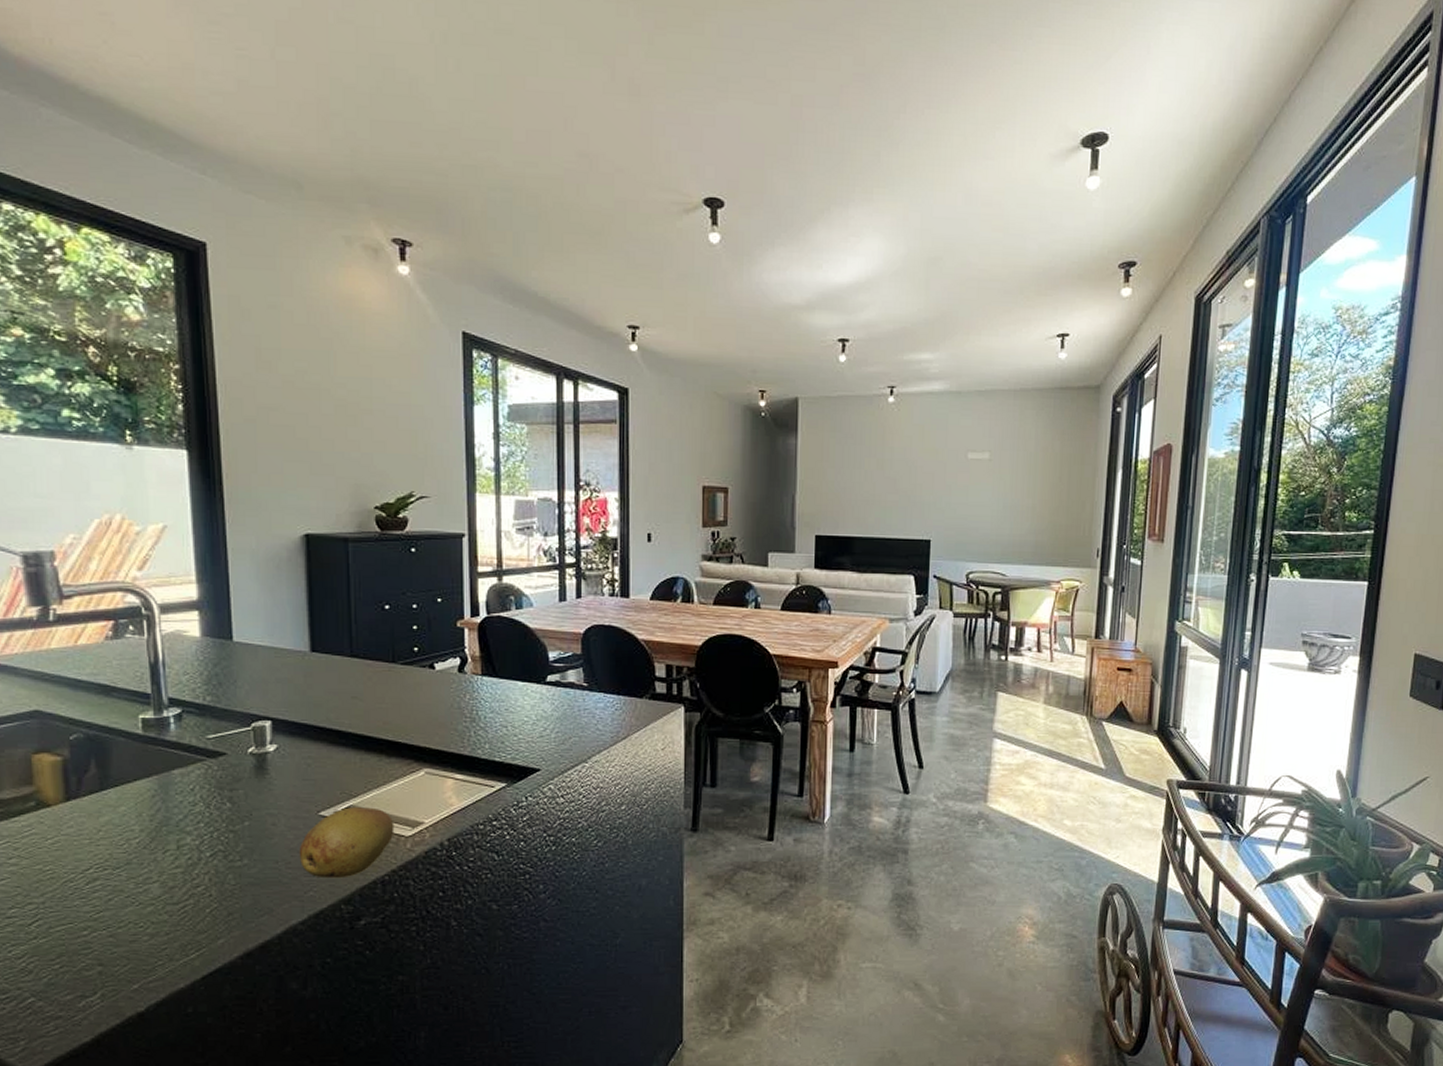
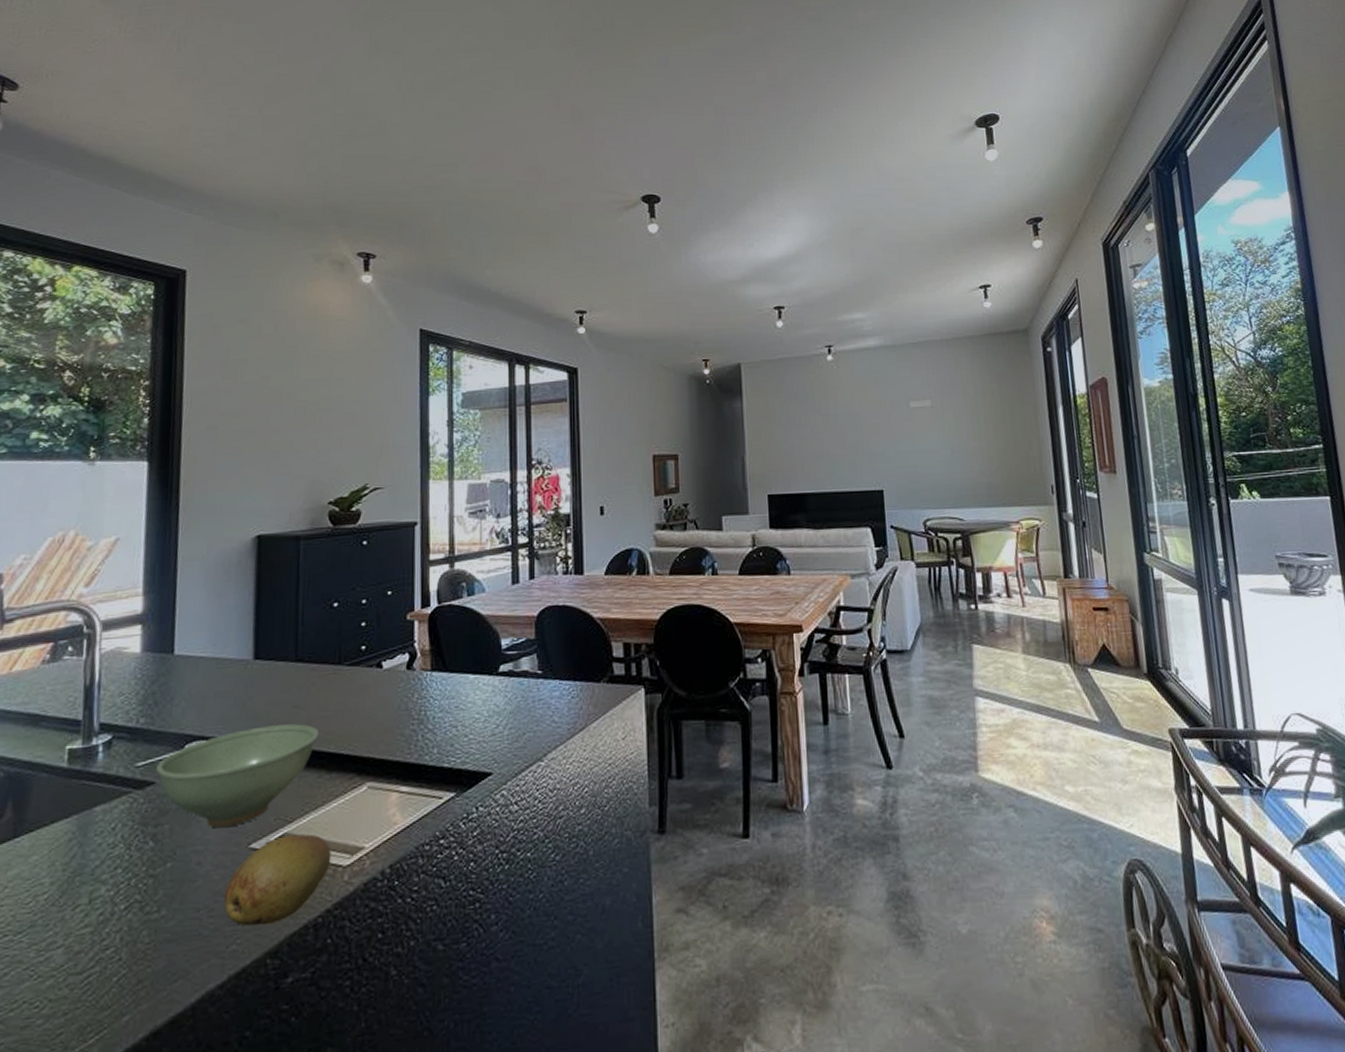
bowl: none [227,712,378,797] -> present [156,724,320,829]

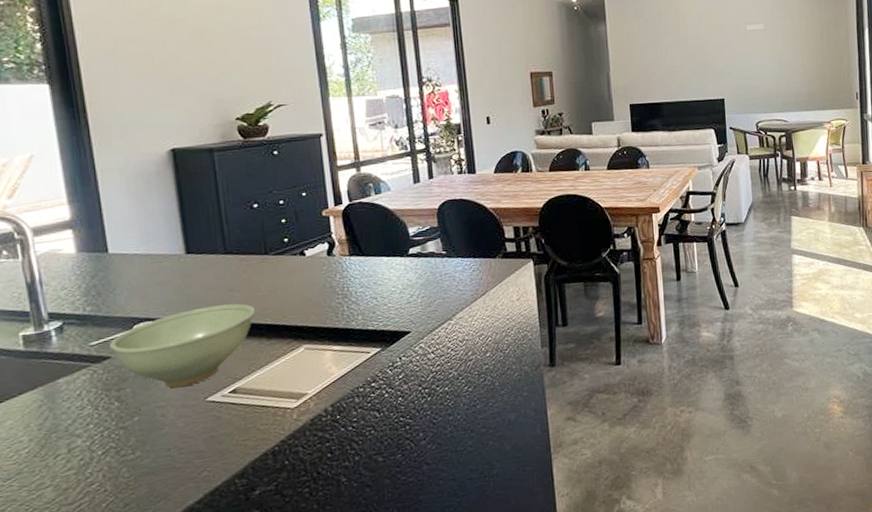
fruit: present [223,834,332,927] -> none [189,386,280,458]

